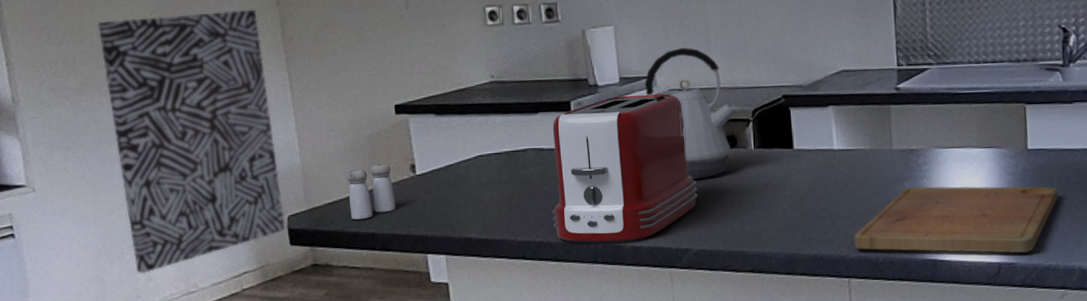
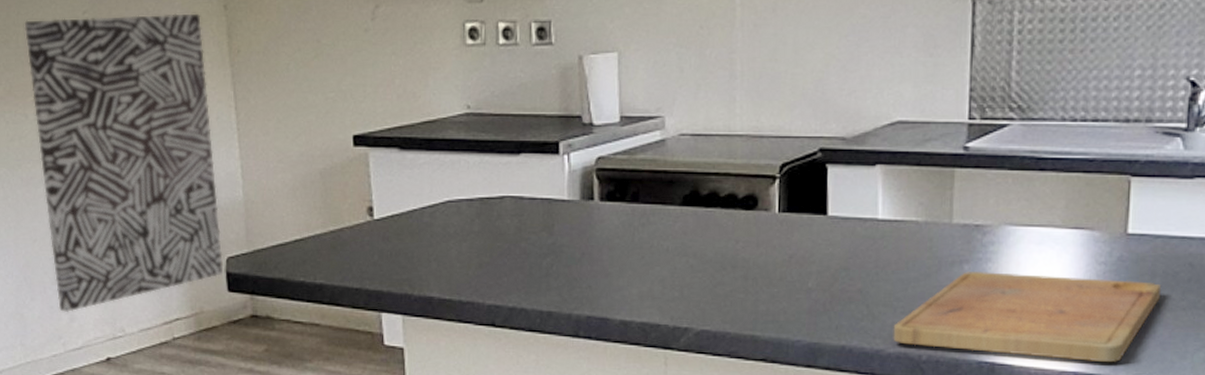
salt and pepper shaker: present [346,163,396,220] -> none [293,204,348,267]
toaster: present [552,94,698,242] -> none [529,138,705,313]
kettle: present [645,47,738,180] -> none [650,83,763,245]

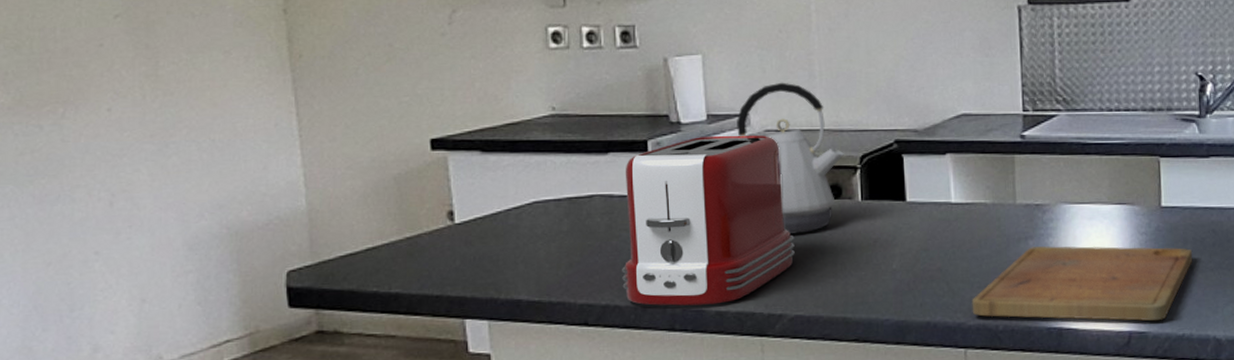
wall art: present [24,13,224,313] -> none [40,17,284,343]
toaster: none [529,138,705,313] -> present [622,135,795,306]
kettle: none [650,83,763,245] -> present [737,82,844,234]

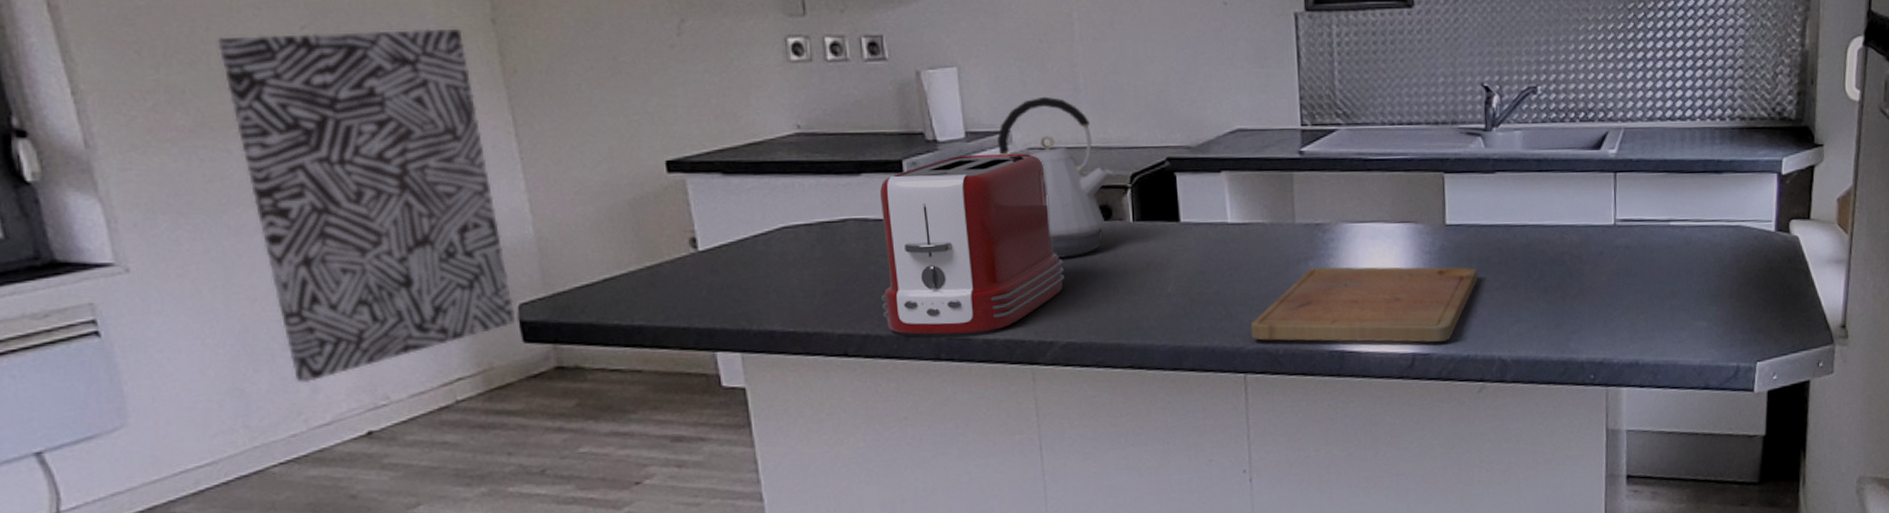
wall art: none [40,17,284,343] -> present [217,28,516,384]

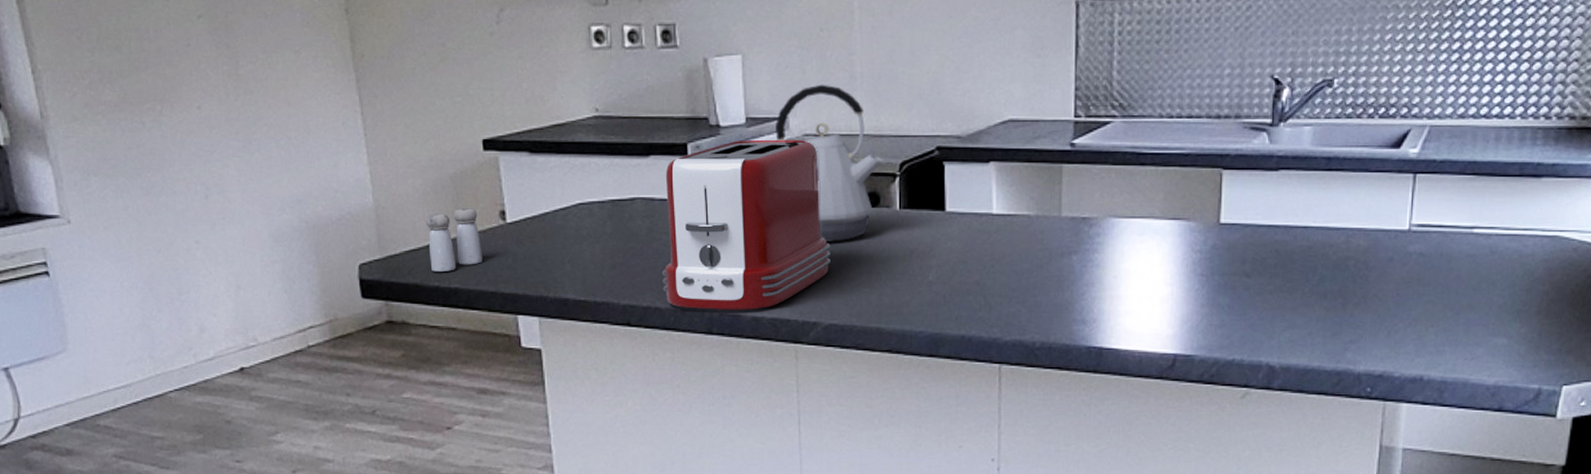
wall art: present [217,28,516,384] -> none [136,17,357,324]
salt and pepper shaker: none [600,236,671,309] -> present [425,208,482,272]
cutting board: present [1250,266,1478,343] -> none [1009,262,1251,345]

